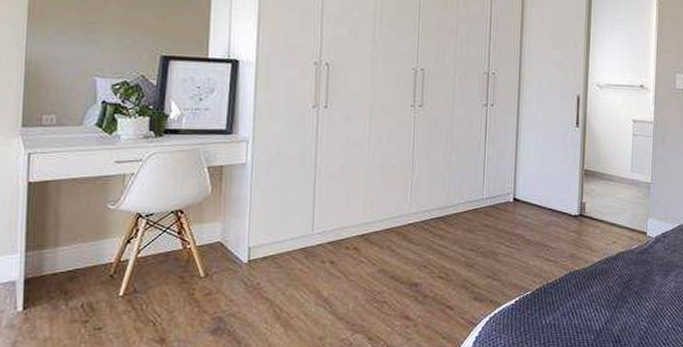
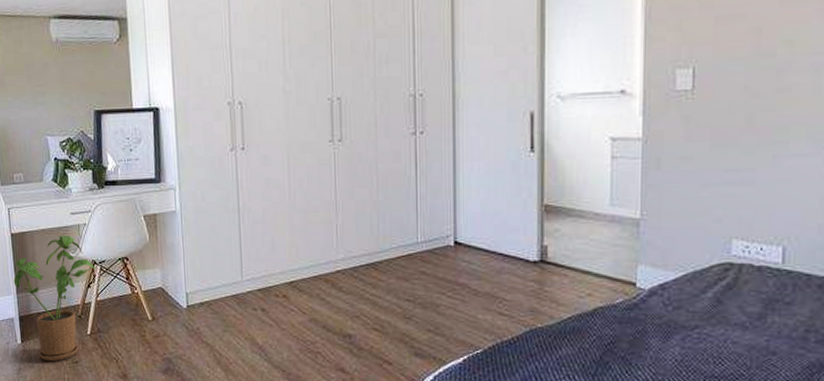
house plant: none [23,186,140,330] -> present [13,236,96,362]

